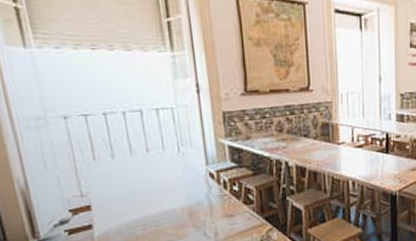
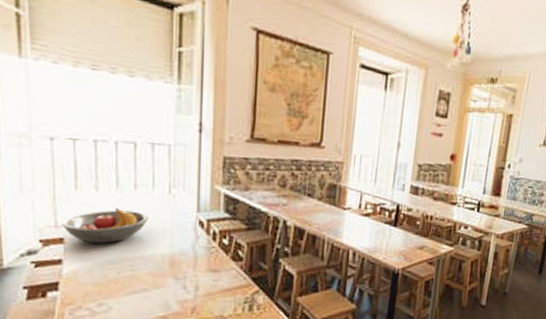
fruit bowl: none [86,171,164,206] -> present [61,207,149,243]

